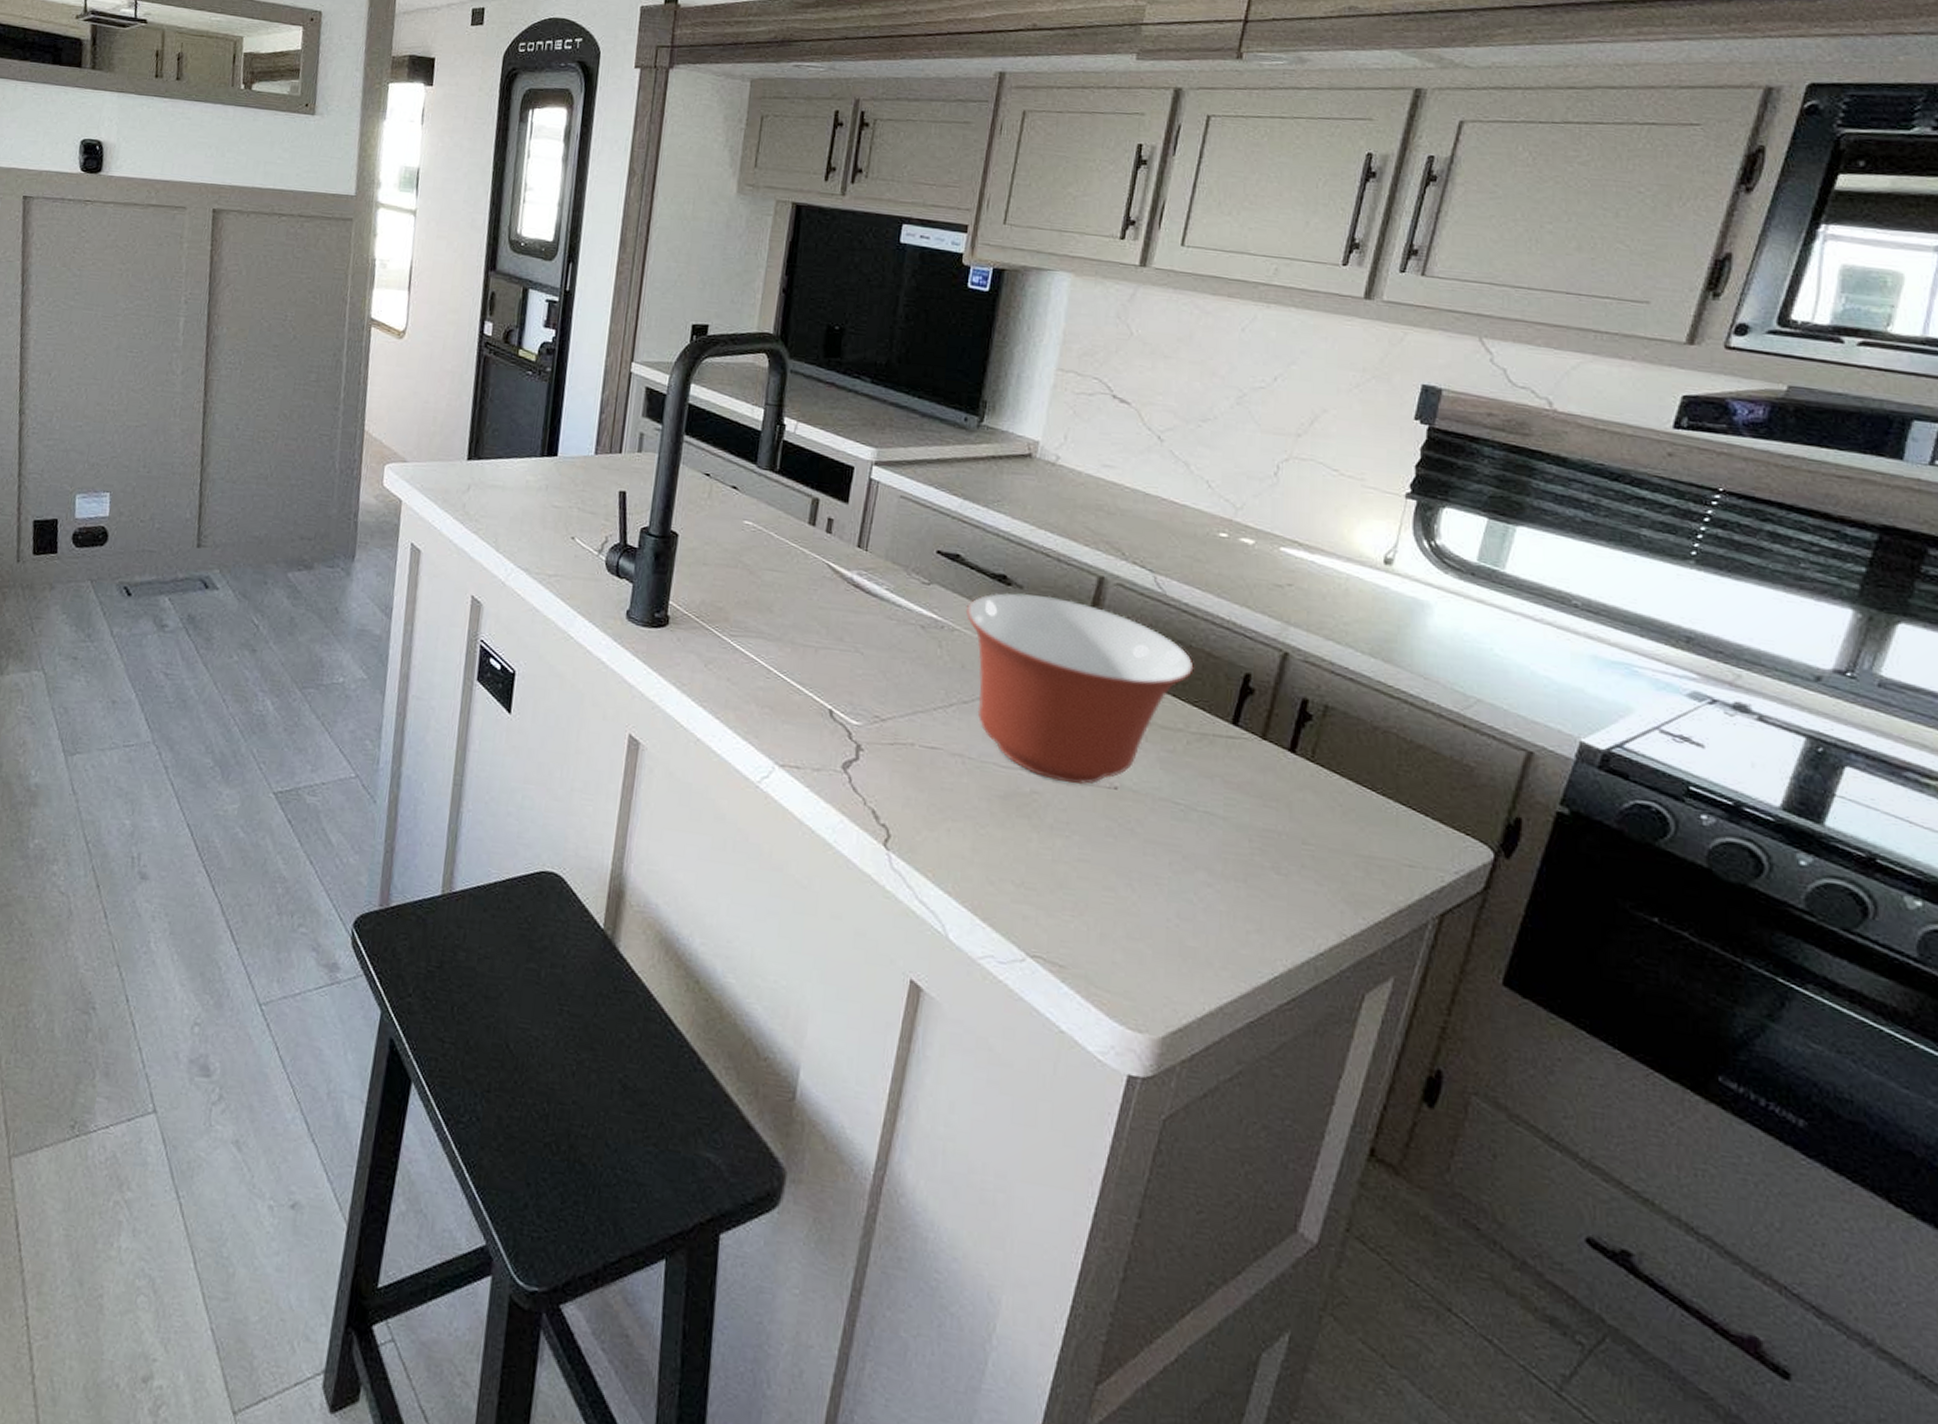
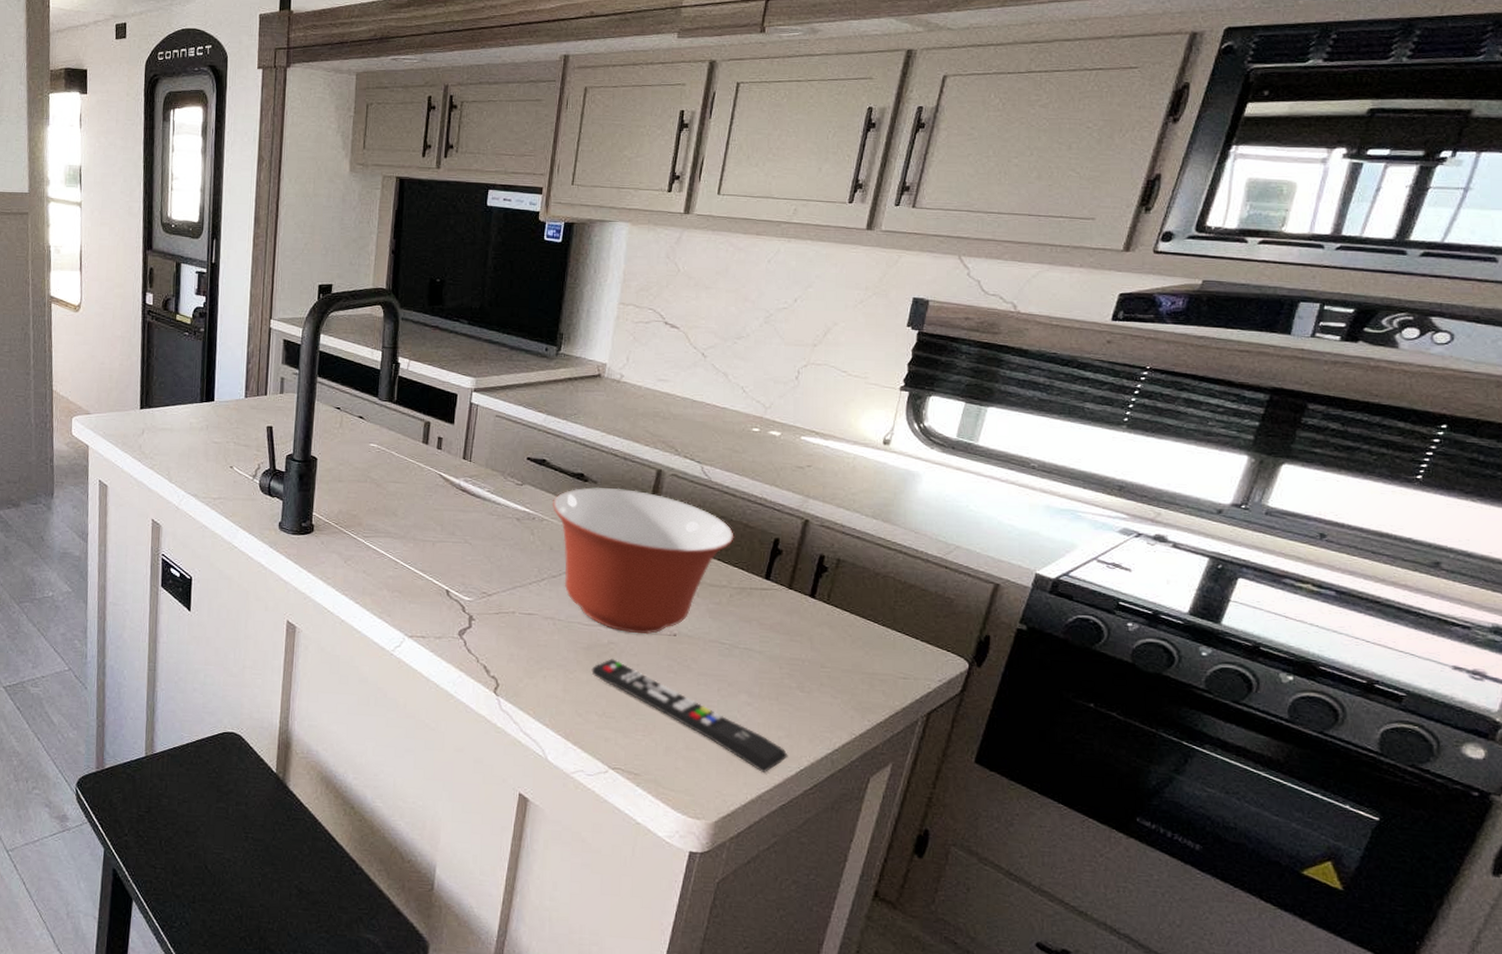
remote control: none [1008,812,1259,978] -> present [591,659,788,774]

